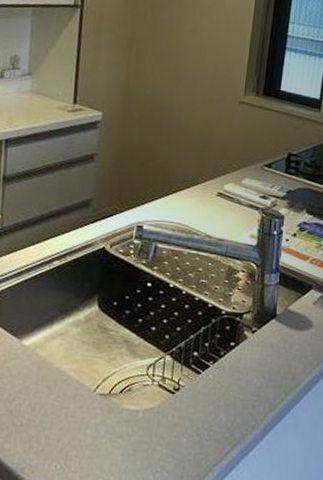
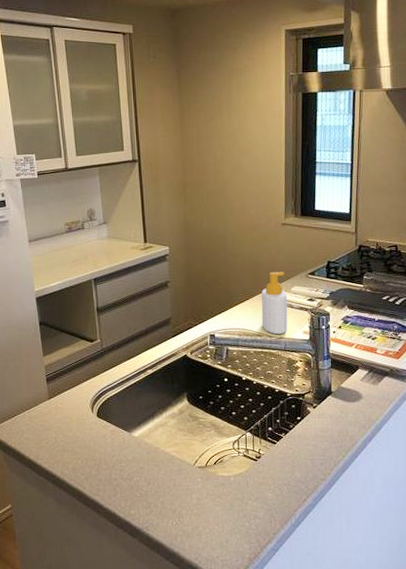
soap bottle: none [201,157,236,236] -> present [261,271,288,335]

